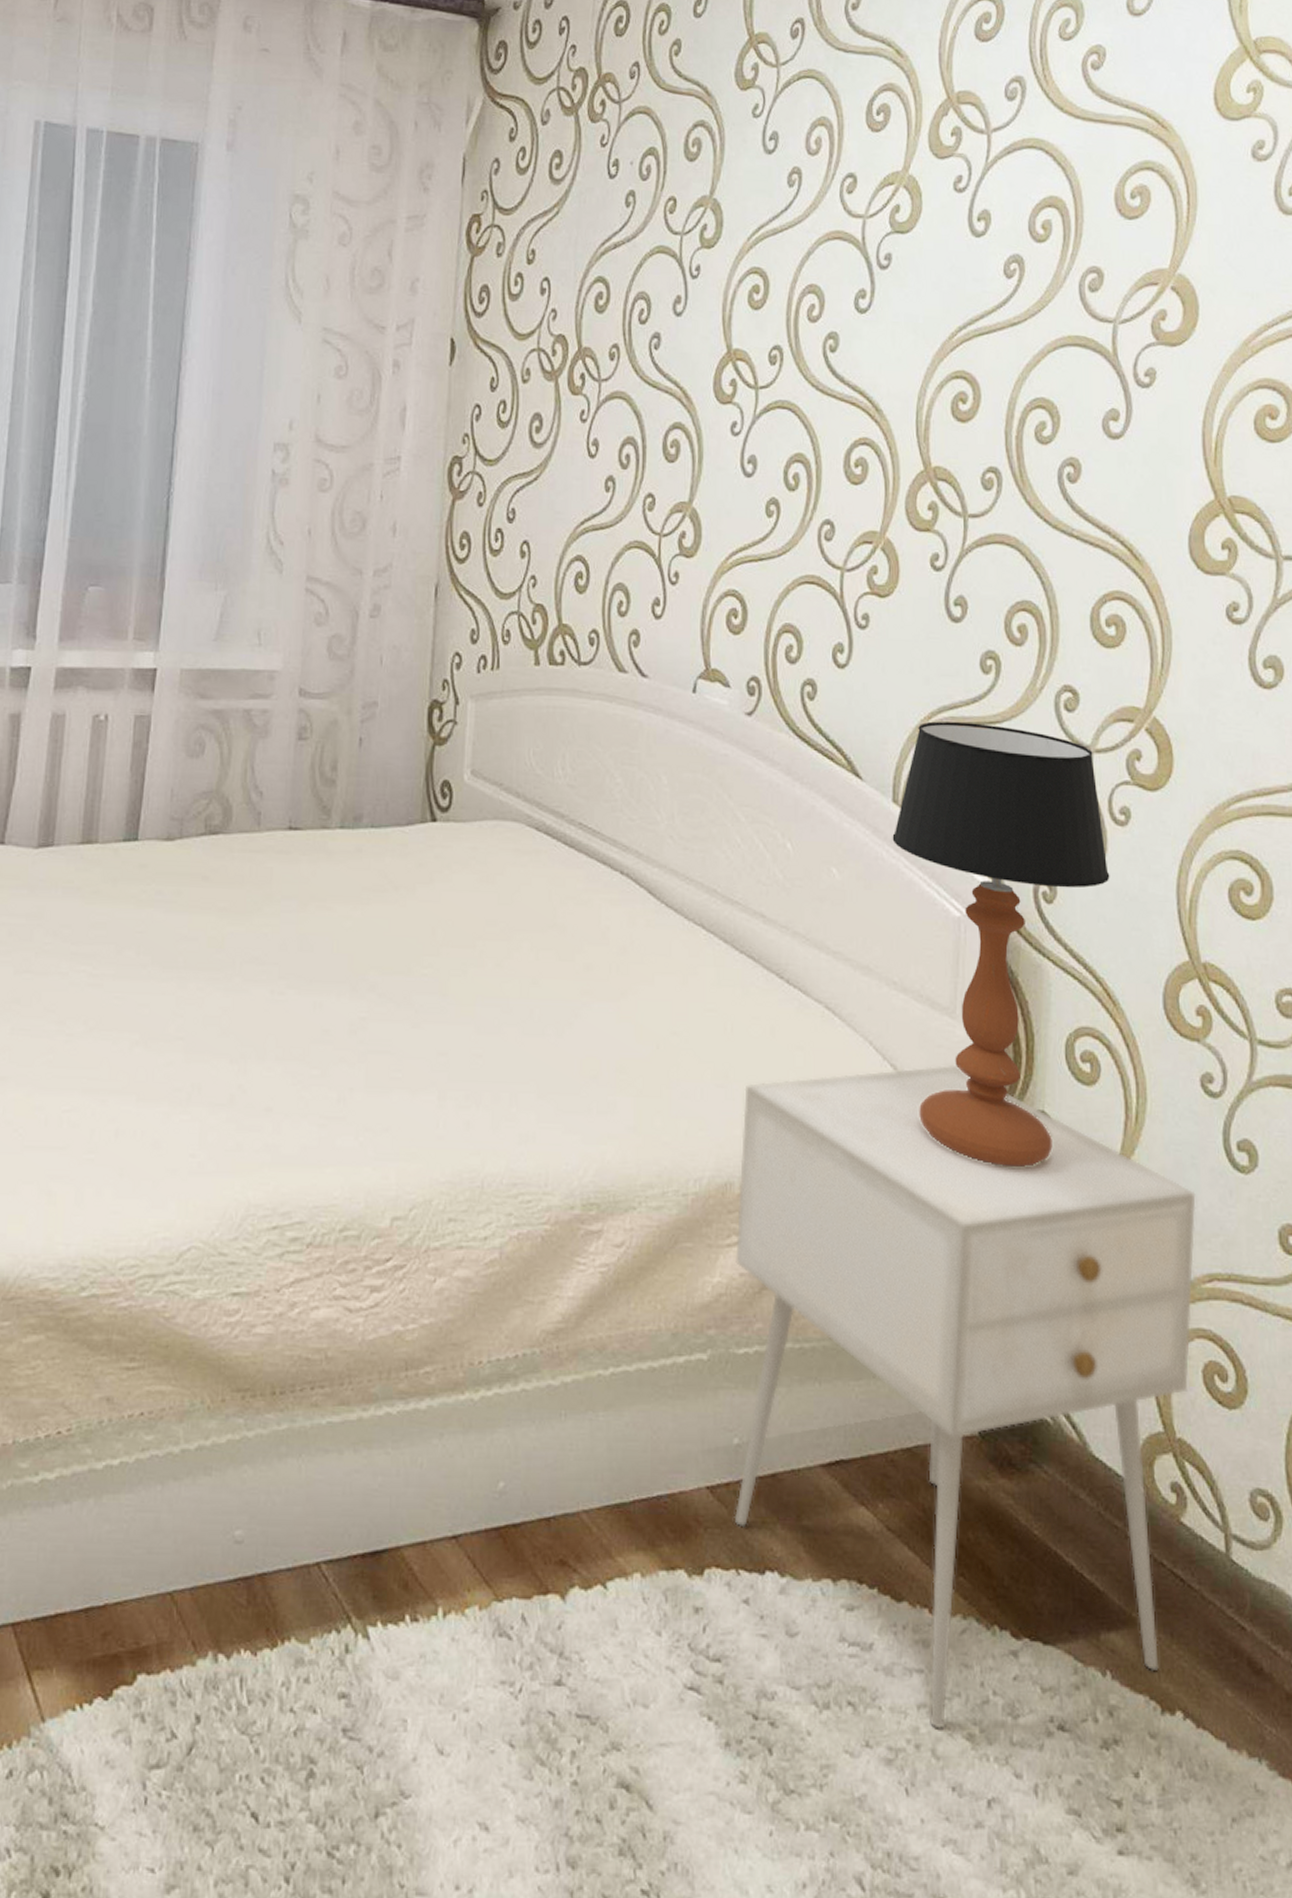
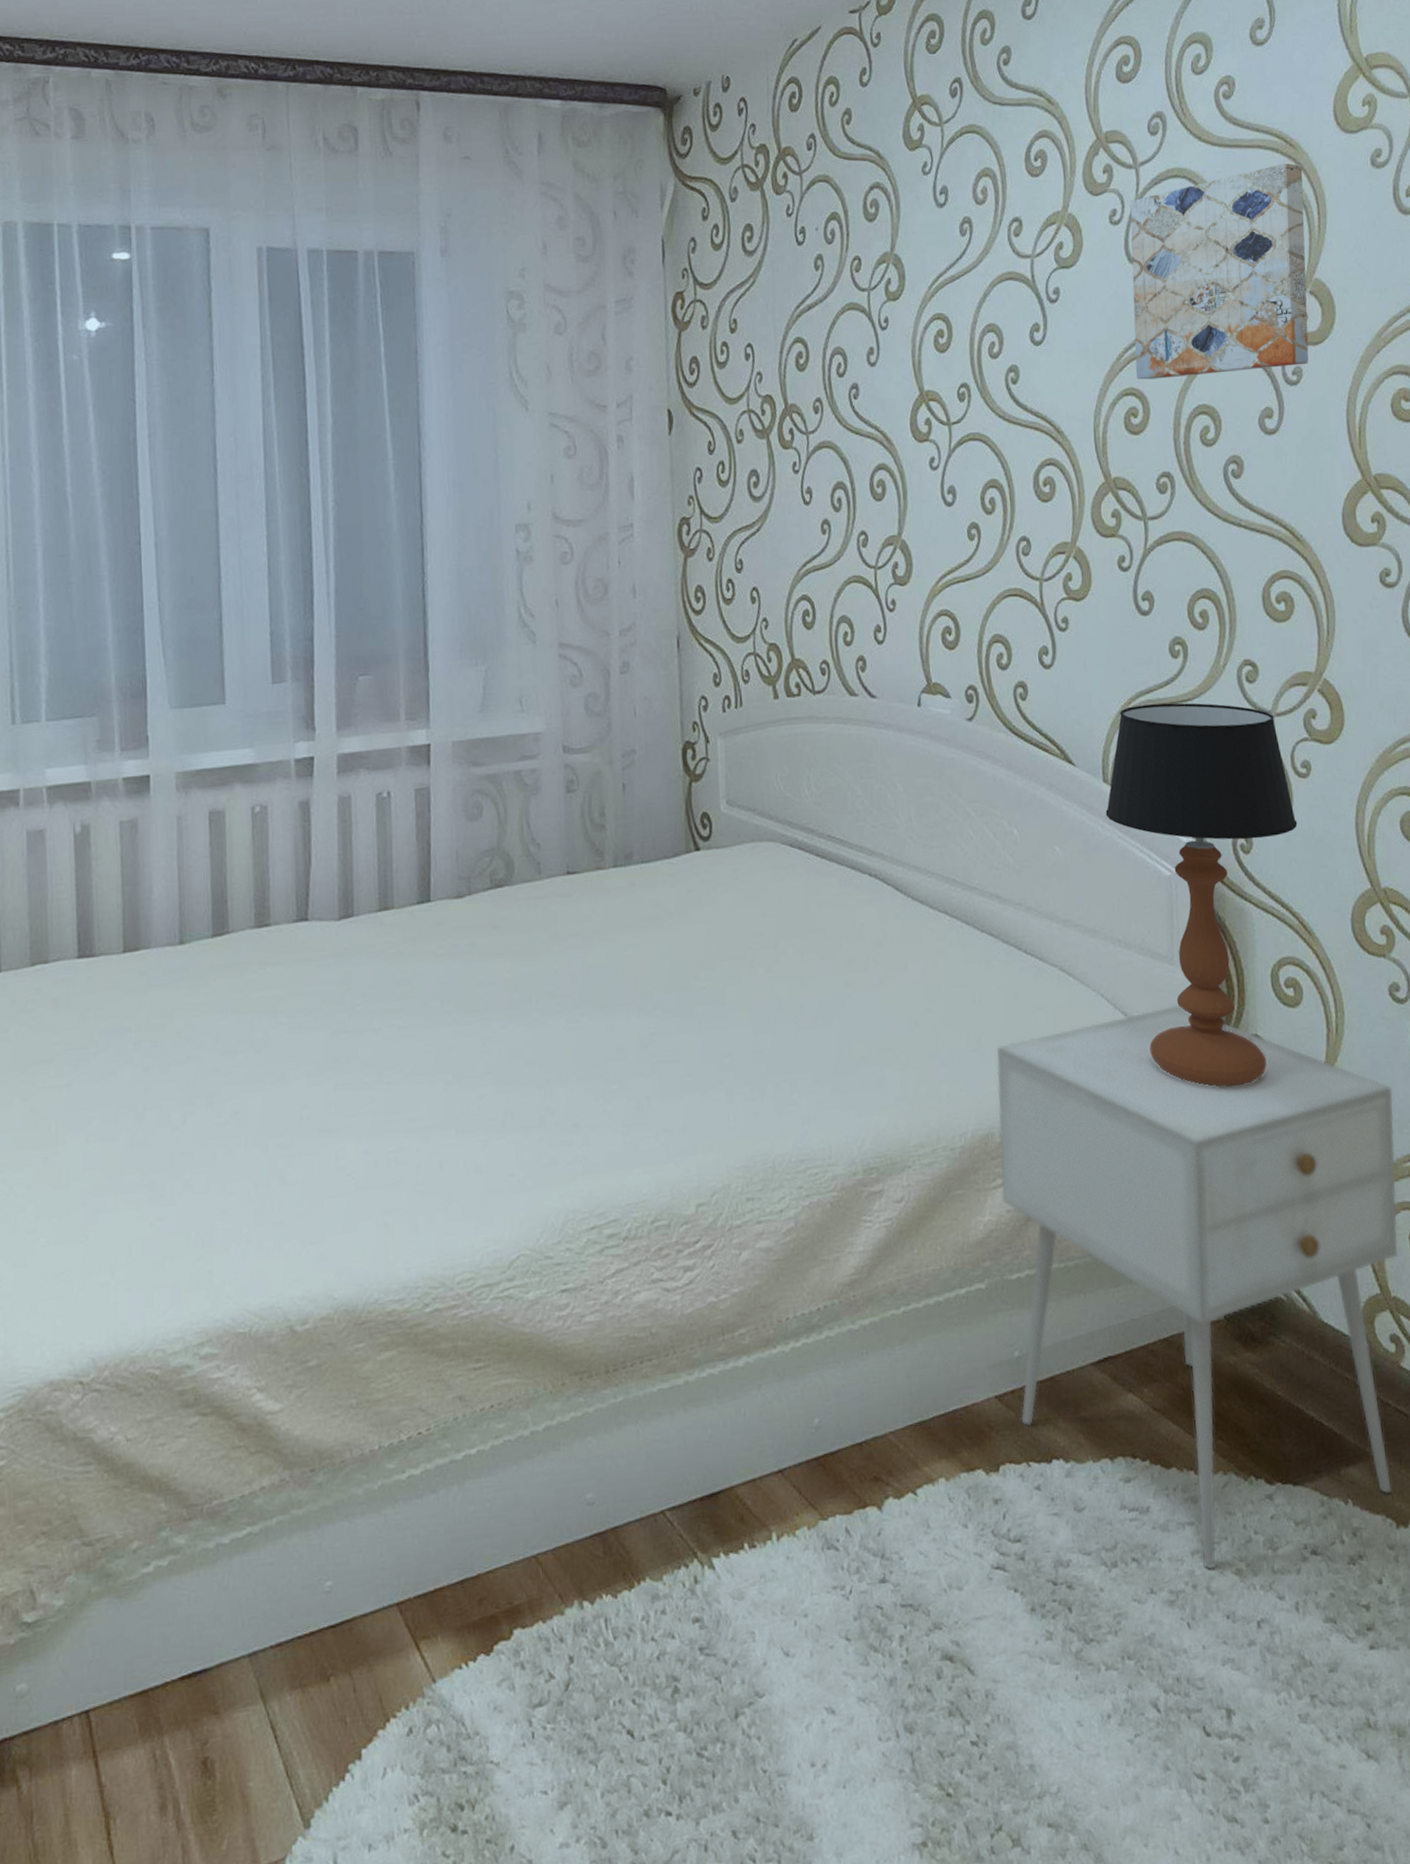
wall art: none [968,145,1174,367] -> present [1130,163,1309,380]

